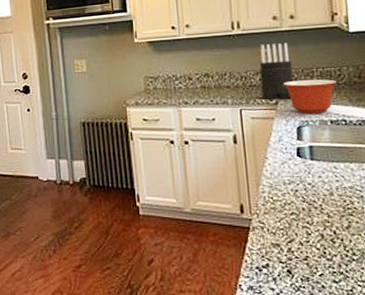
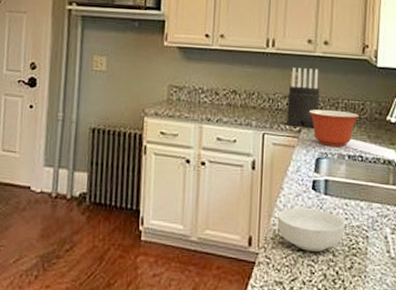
cereal bowl: none [265,174,338,214] -> present [277,208,346,252]

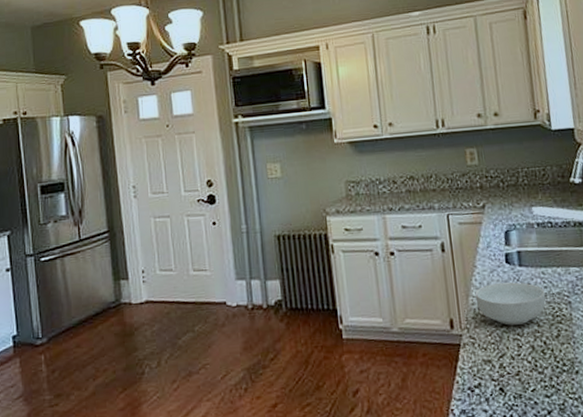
knife block: present [287,67,320,128] -> none [466,142,500,203]
mixing bowl: present [308,109,359,147] -> none [489,179,541,217]

